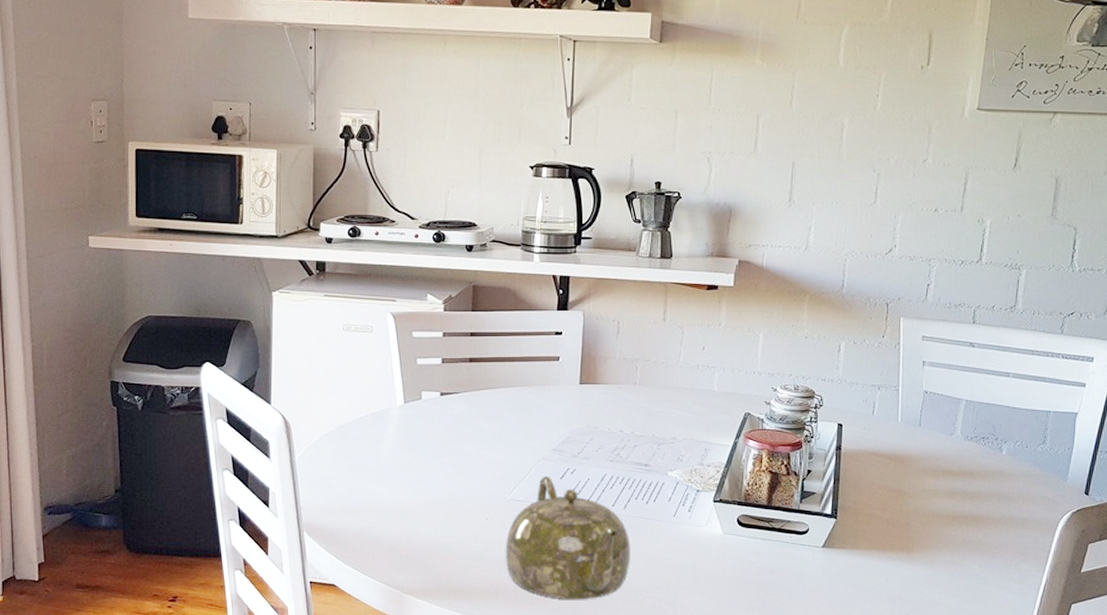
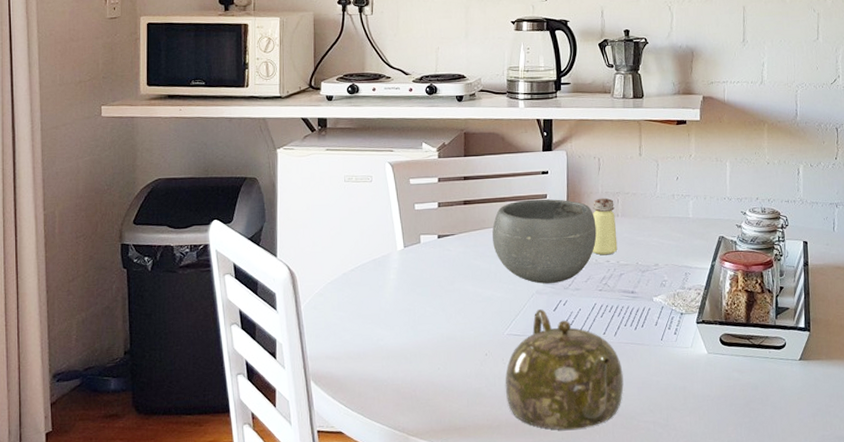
bowl: none [499,361,611,450] -> present [492,199,597,284]
saltshaker: none [606,364,633,425] -> present [592,197,618,256]

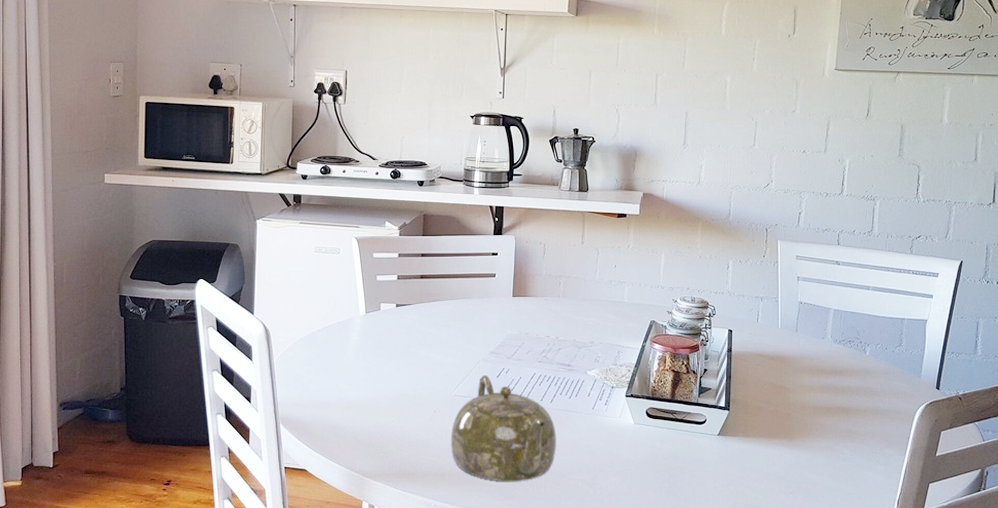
bowl: present [492,199,597,284] -> none [445,277,539,353]
saltshaker: present [592,197,618,256] -> none [535,280,557,331]

